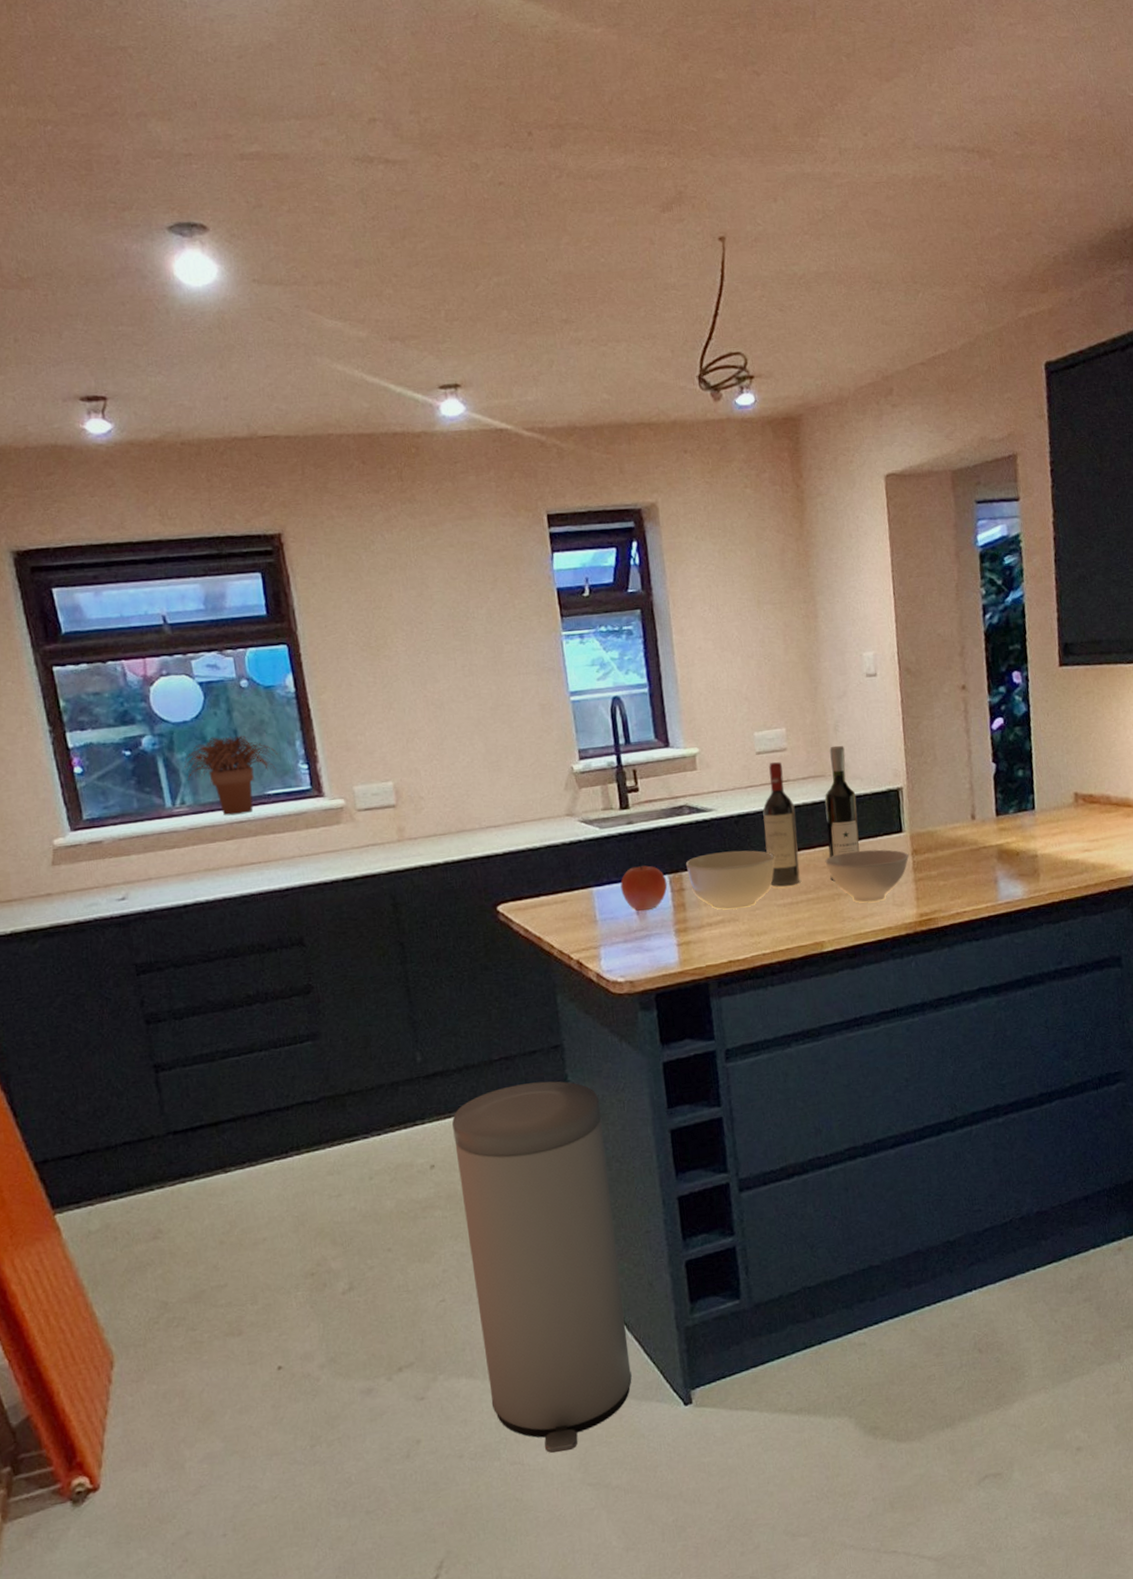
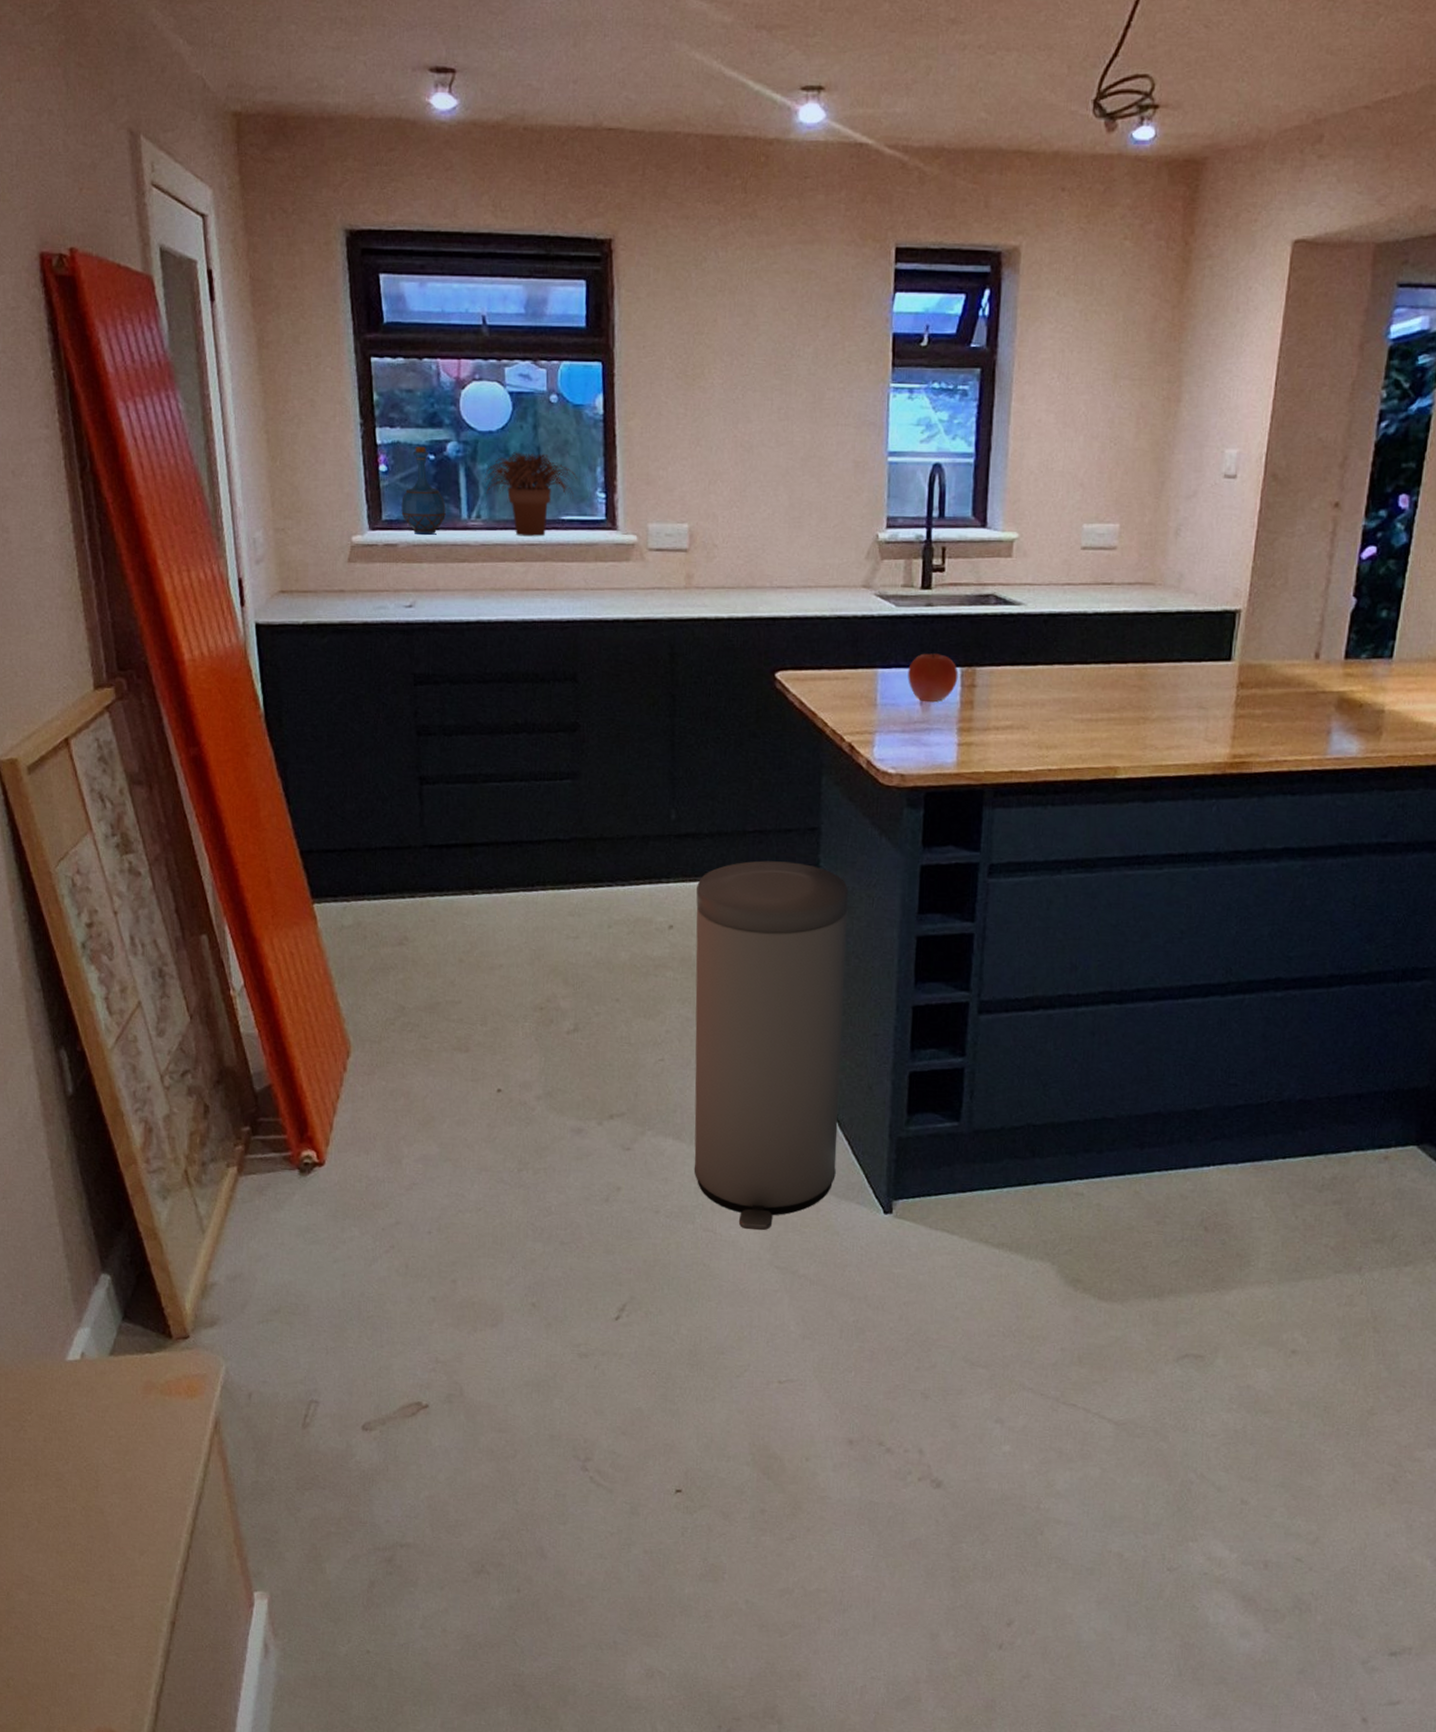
bottle: none [101,744,149,830] -> present [401,447,446,536]
bowl: present [685,850,775,909] -> none [981,651,1081,716]
wine bottle: present [762,762,800,888] -> none [1071,561,1114,702]
bottle: present [824,745,860,881] -> none [1139,551,1186,702]
bowl: present [825,849,910,903] -> none [1136,673,1234,733]

